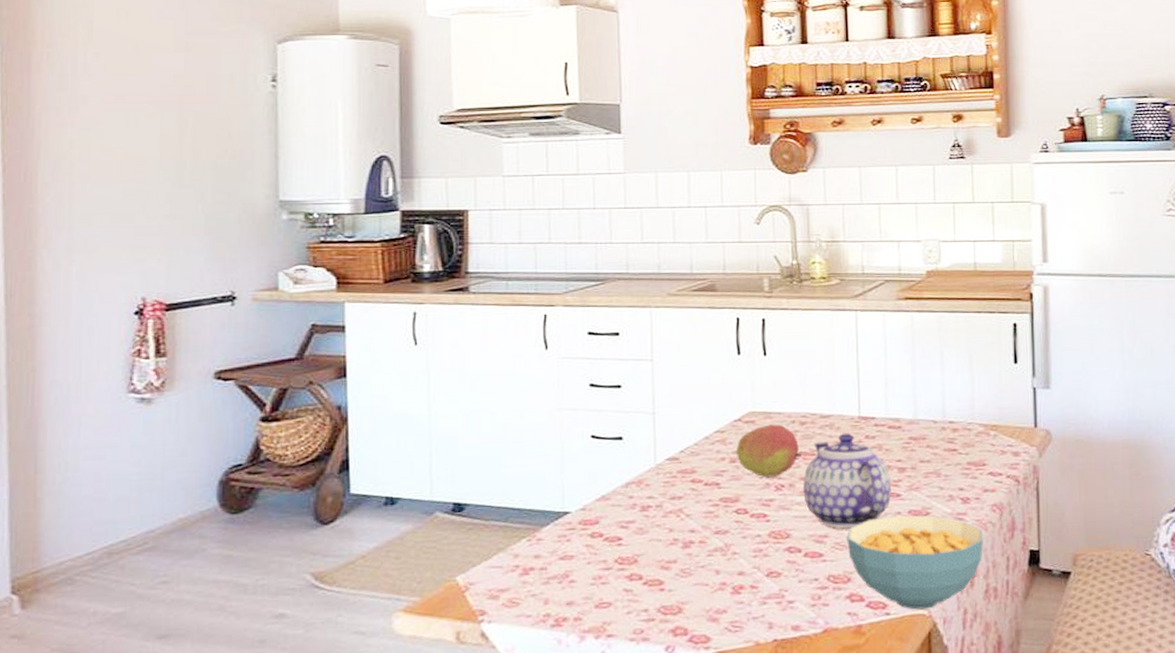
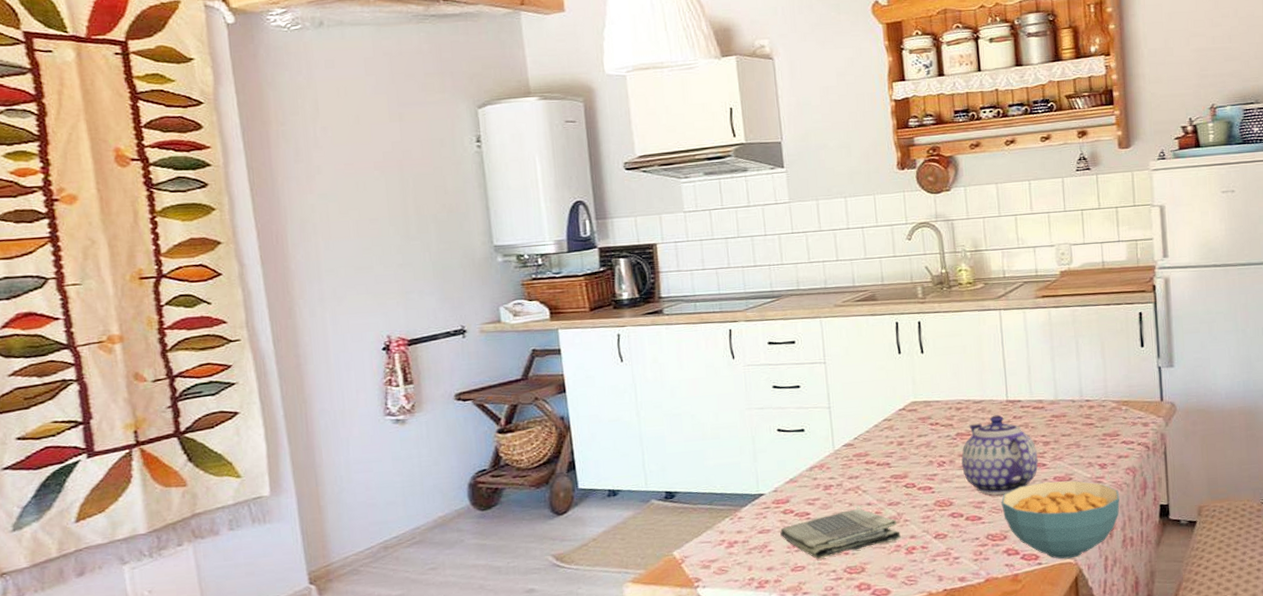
dish towel: none [585,536,727,596] -> present [780,509,901,560]
fruit: present [735,424,801,478] -> none [902,410,959,457]

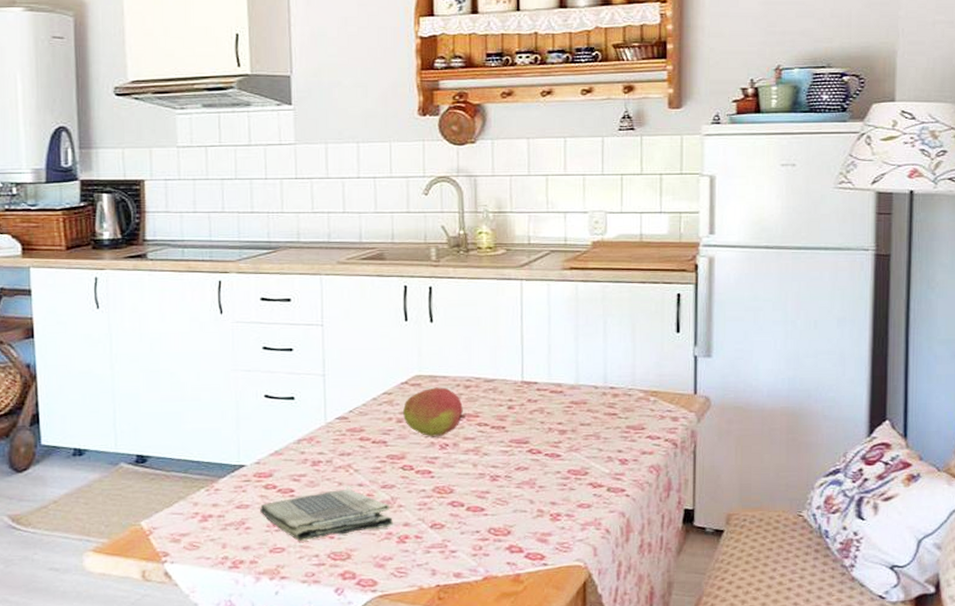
fruit: none [902,410,959,457] -> present [402,387,465,437]
teapot: present [961,415,1038,495] -> none [467,396,552,486]
cereal bowl: present [1001,480,1120,559] -> none [508,474,639,561]

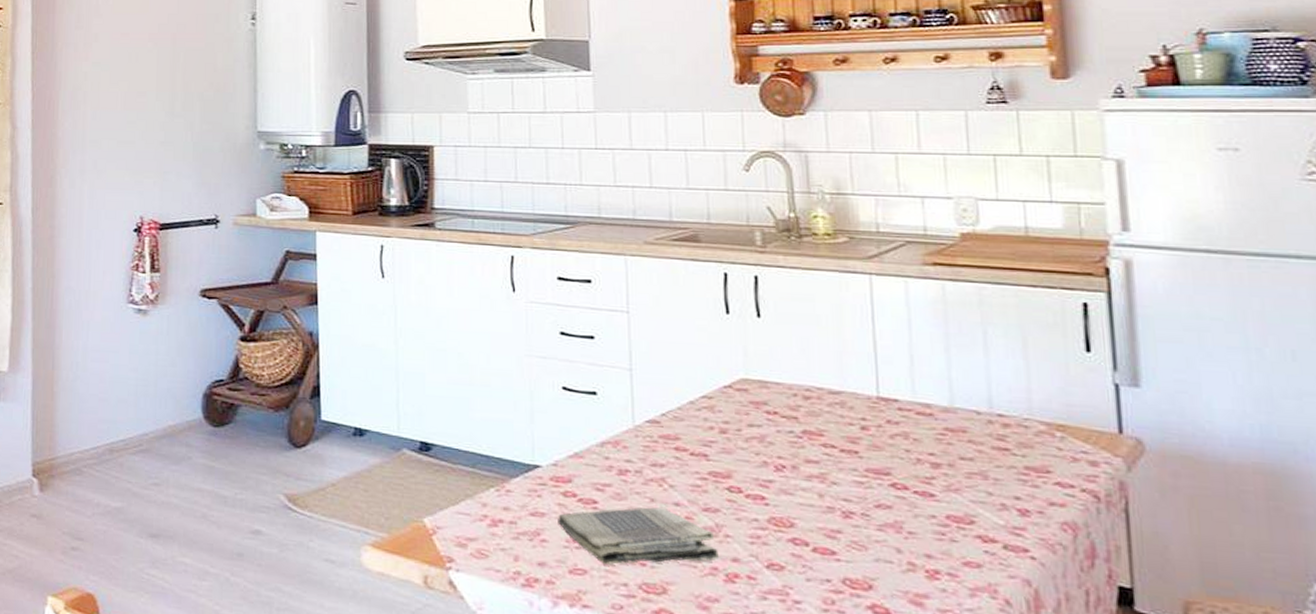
fruit: present [402,387,465,437] -> none [726,395,806,456]

